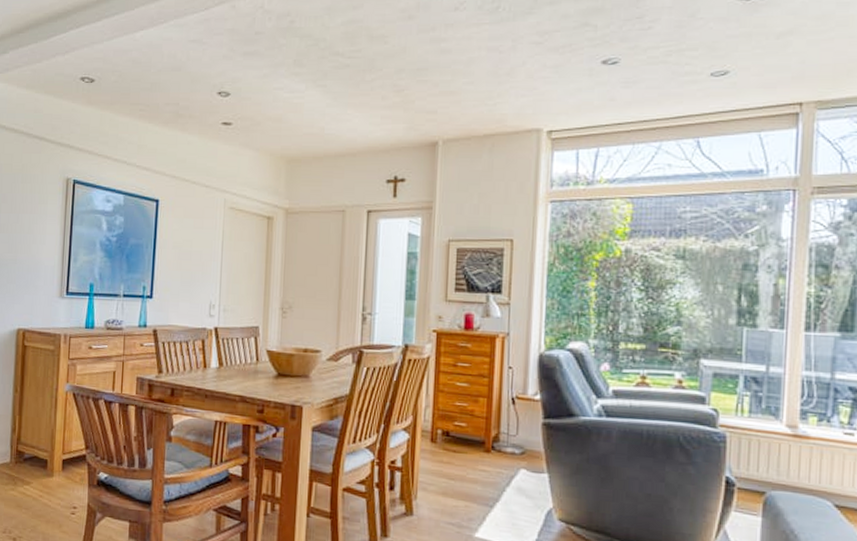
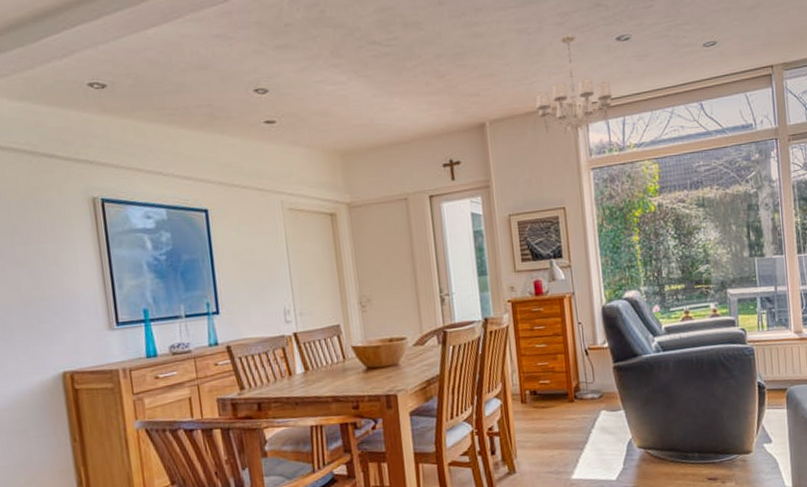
chandelier: none [497,54,588,166] -> present [536,33,613,138]

